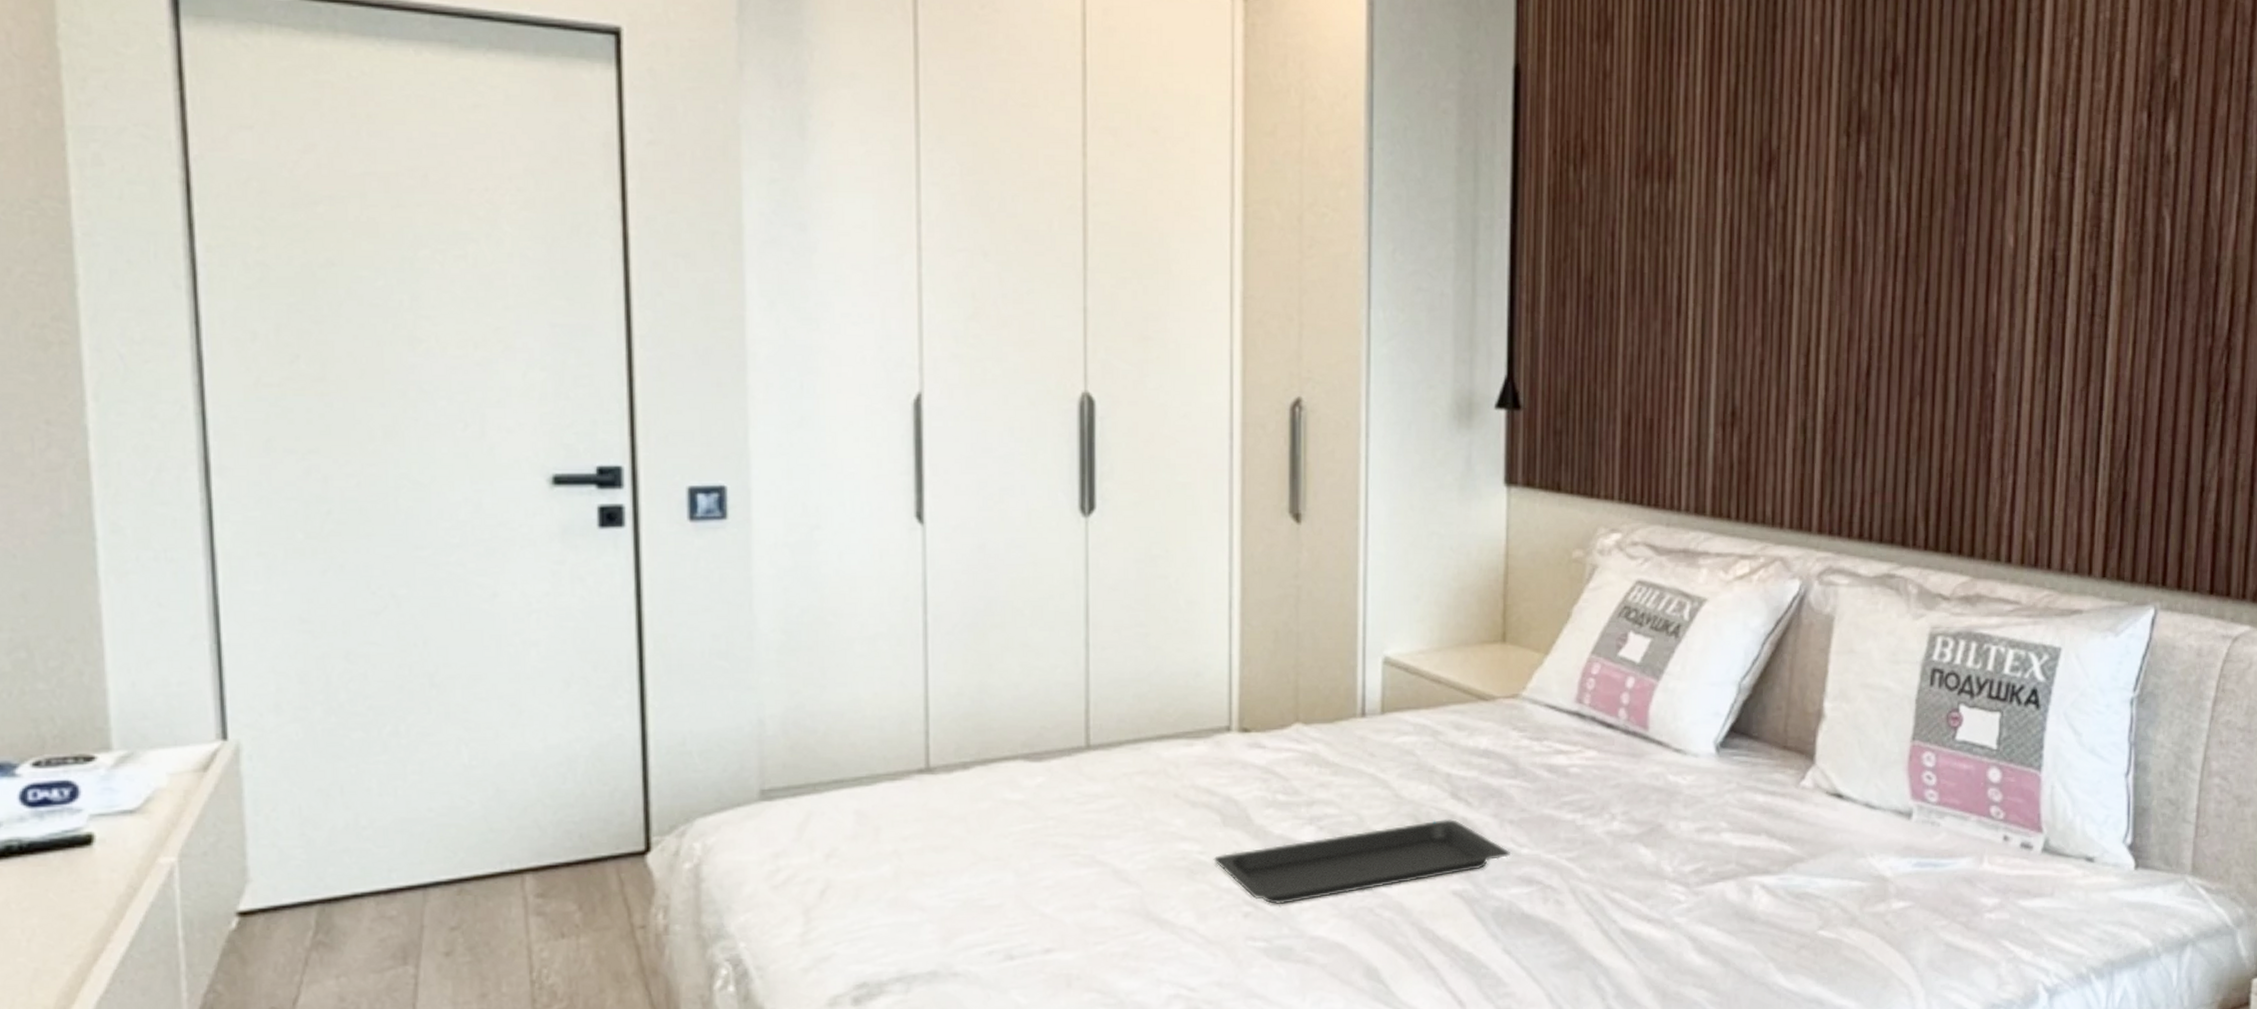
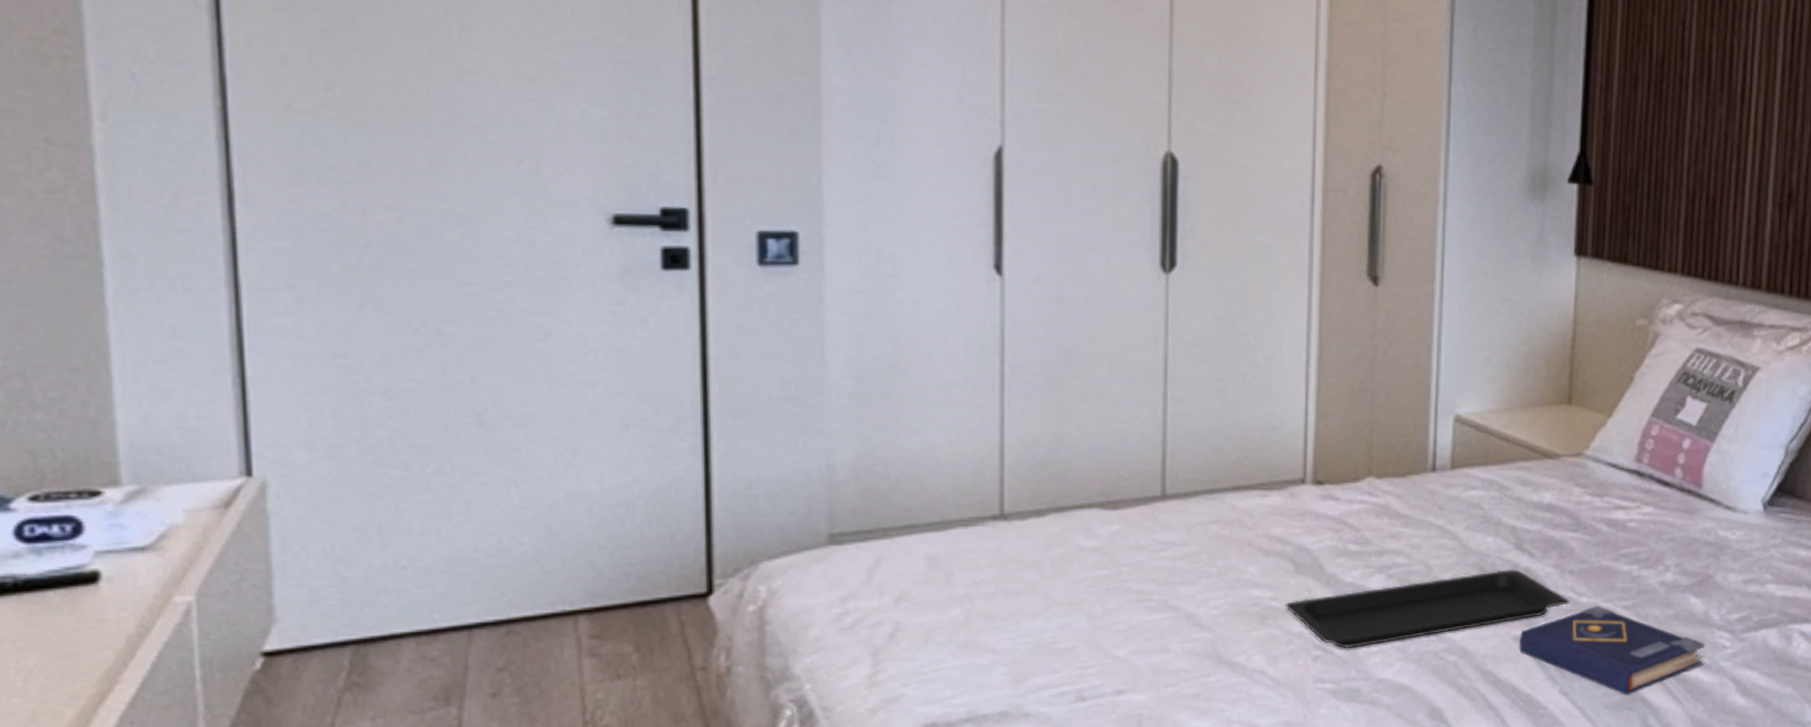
book: none [1457,857,1657,955] -> present [1519,605,1705,696]

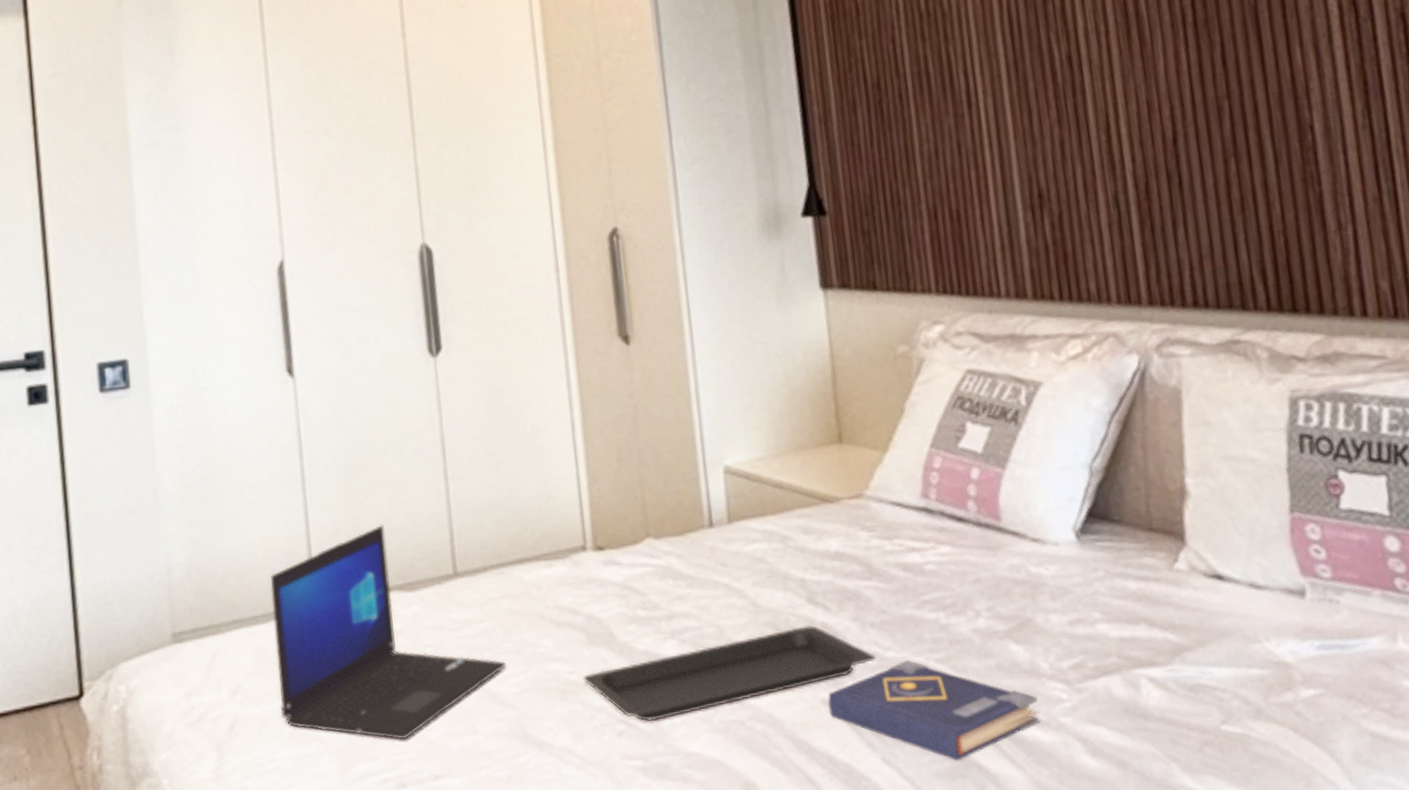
laptop: none [951,439,1207,655] -> present [270,524,506,740]

